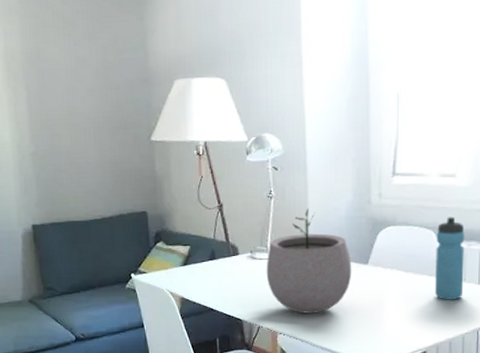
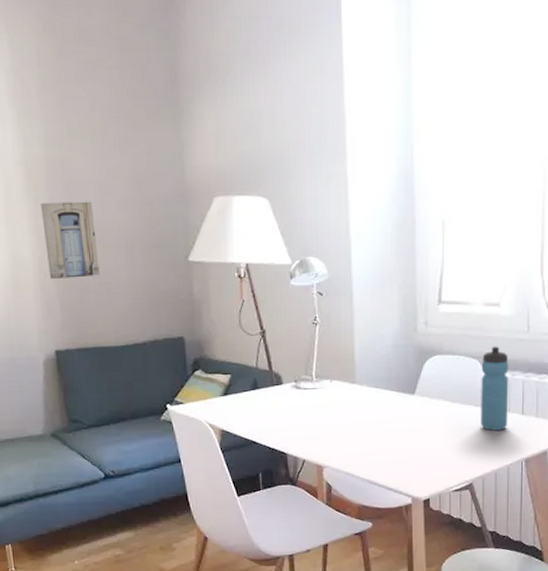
wall art: none [19,88,71,161] -> present [41,201,100,280]
plant pot: present [266,208,352,314] -> none [311,335,399,446]

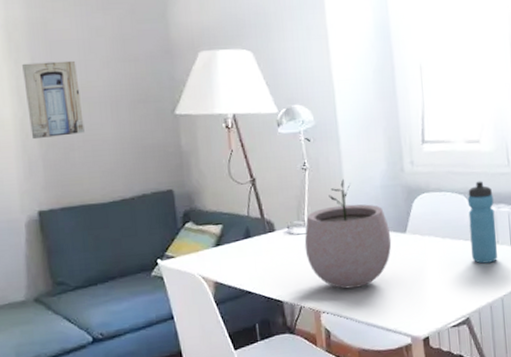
plant pot: none [311,335,399,446] -> present [304,178,392,289]

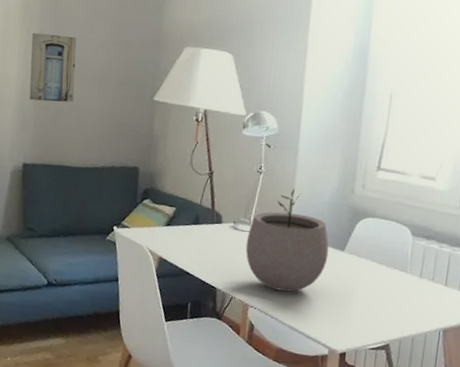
water bottle: present [467,181,498,264] -> none [404,217,438,298]

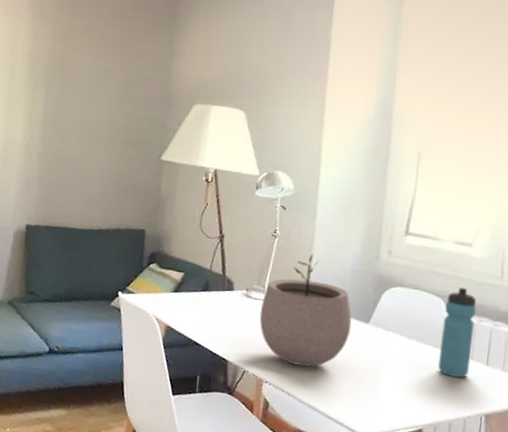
wall art: present [29,32,77,103] -> none [33,91,83,163]
water bottle: none [404,217,438,298] -> present [438,287,477,378]

